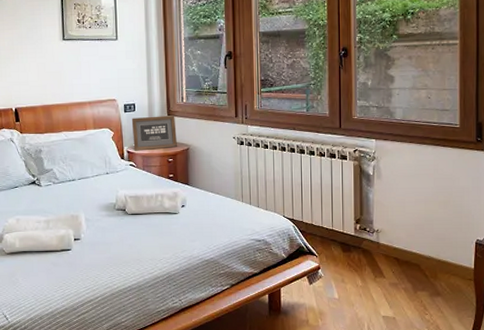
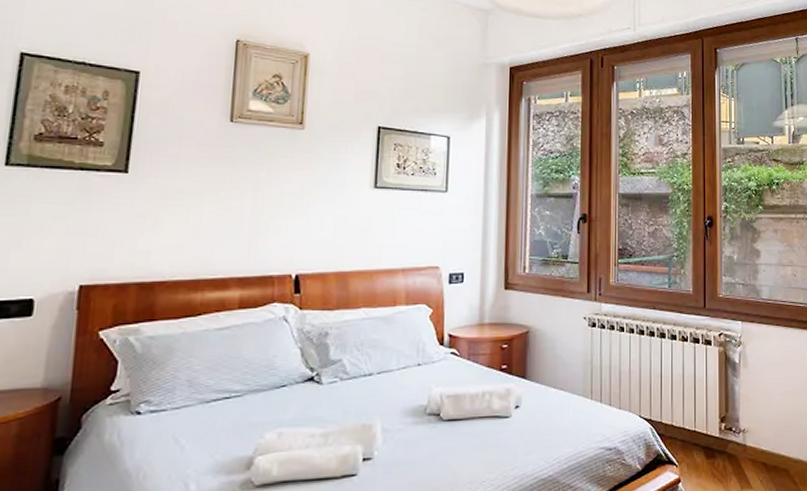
picture frame: present [131,115,177,151] -> none [457,289,515,335]

